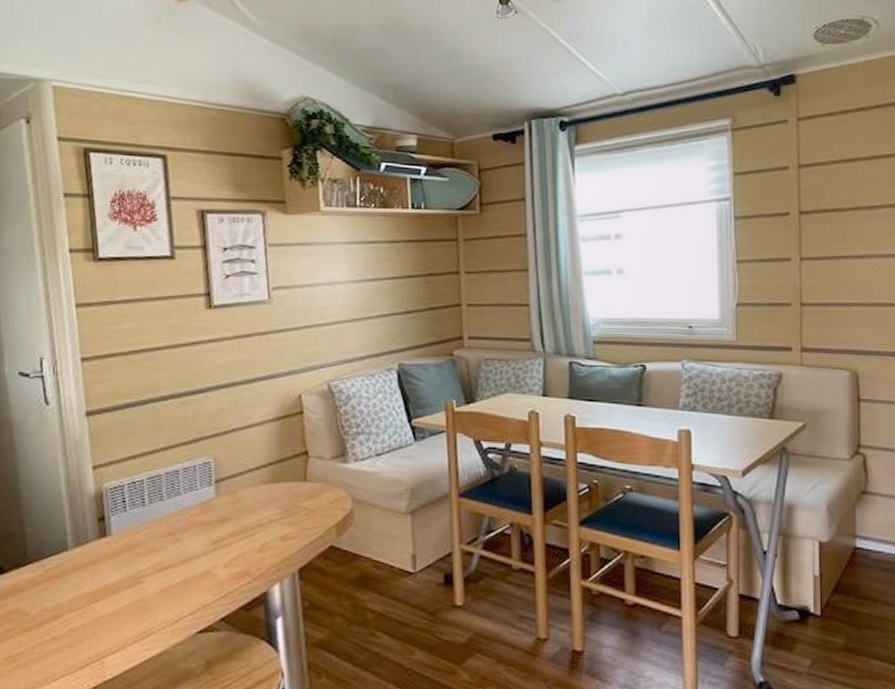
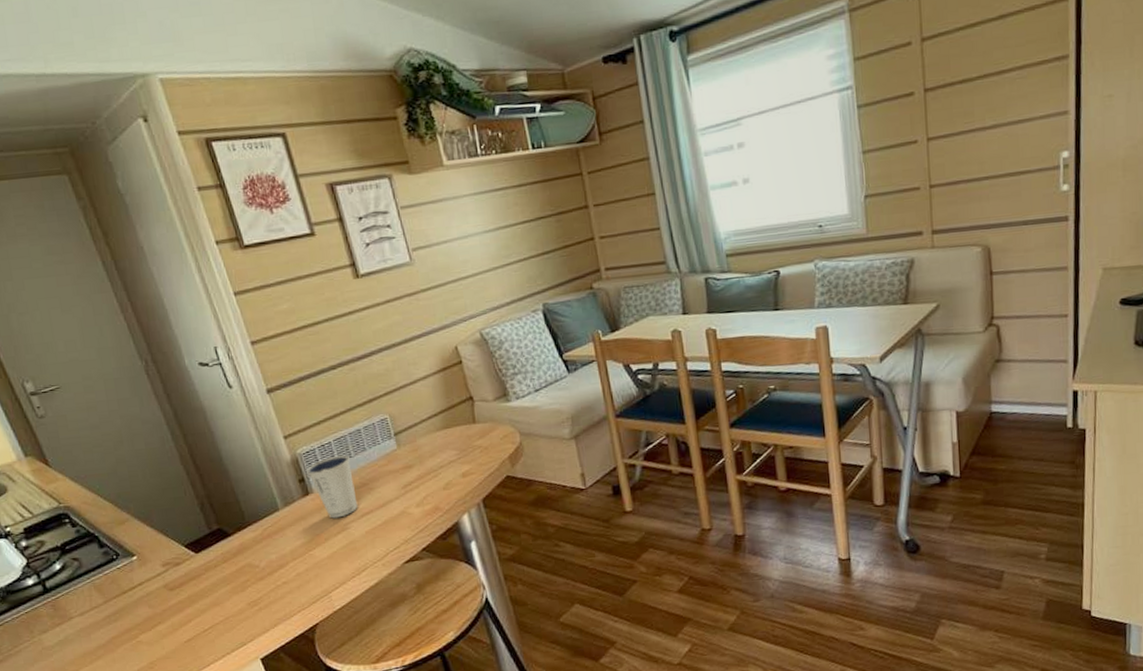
dixie cup: none [109,496,160,569] -> present [306,455,358,519]

